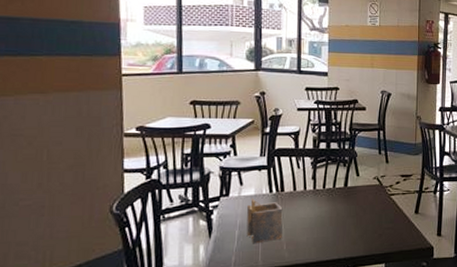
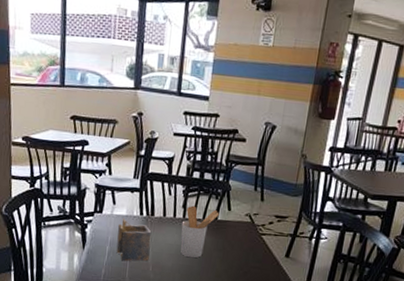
utensil holder: none [312,176,349,229] -> present [180,205,219,258]

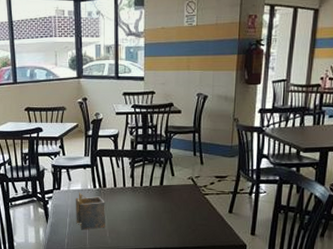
utensil holder: present [180,205,219,258] -> none [131,175,164,222]

